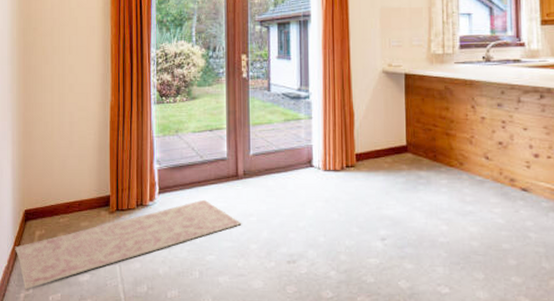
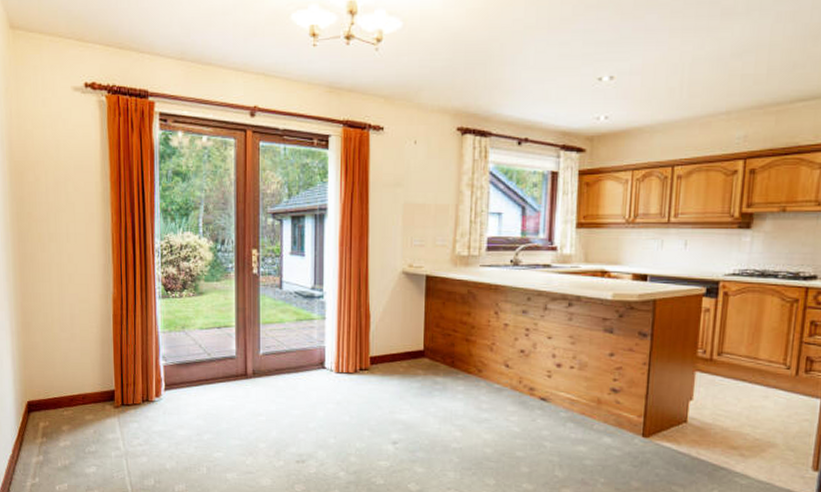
rug: present [15,199,242,290] -> none [19,397,251,479]

